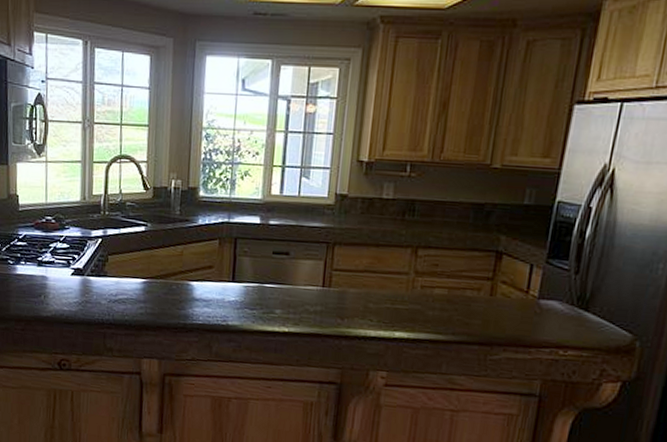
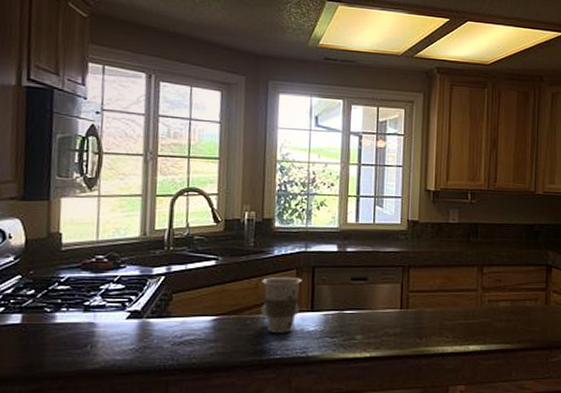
cup: none [185,246,225,301] -> present [261,277,302,333]

